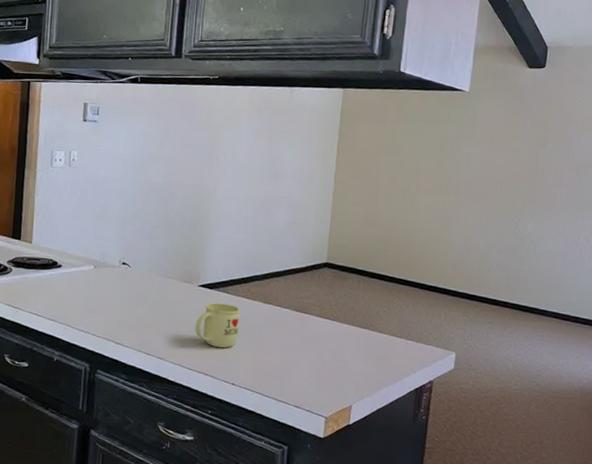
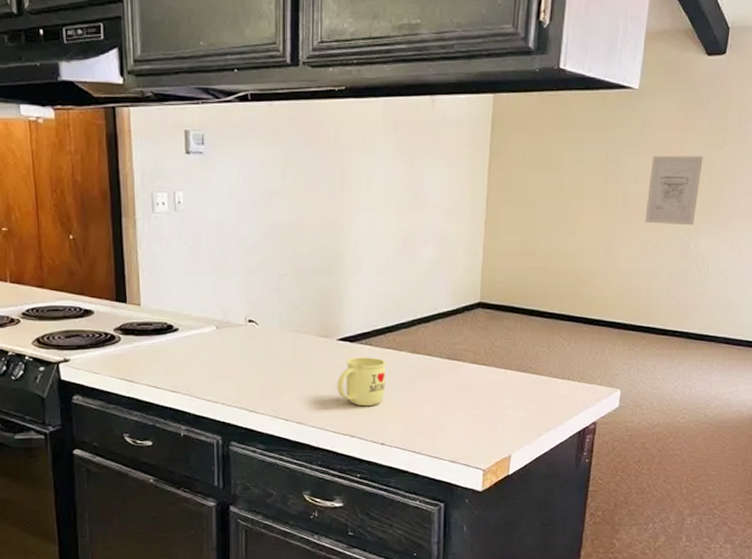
wall art: none [476,147,528,209] -> present [645,155,703,226]

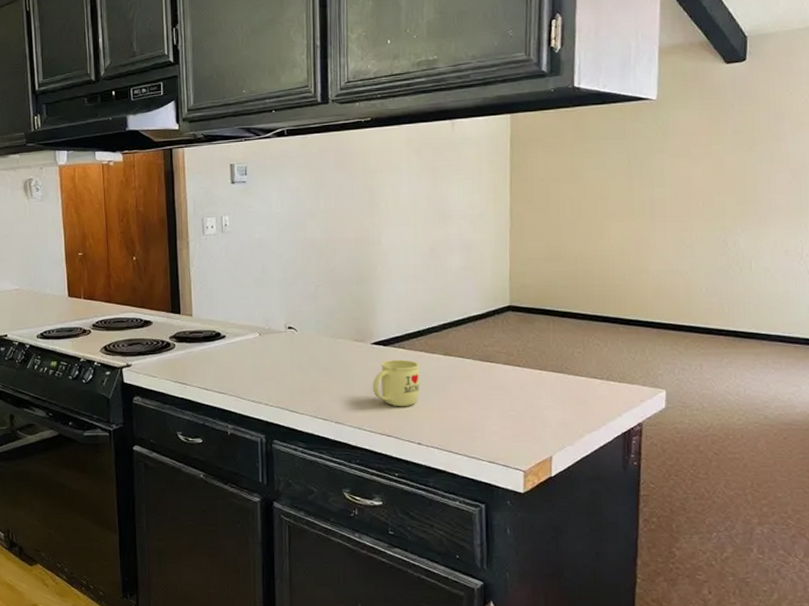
wall art: present [645,155,703,226] -> none [675,157,733,225]

